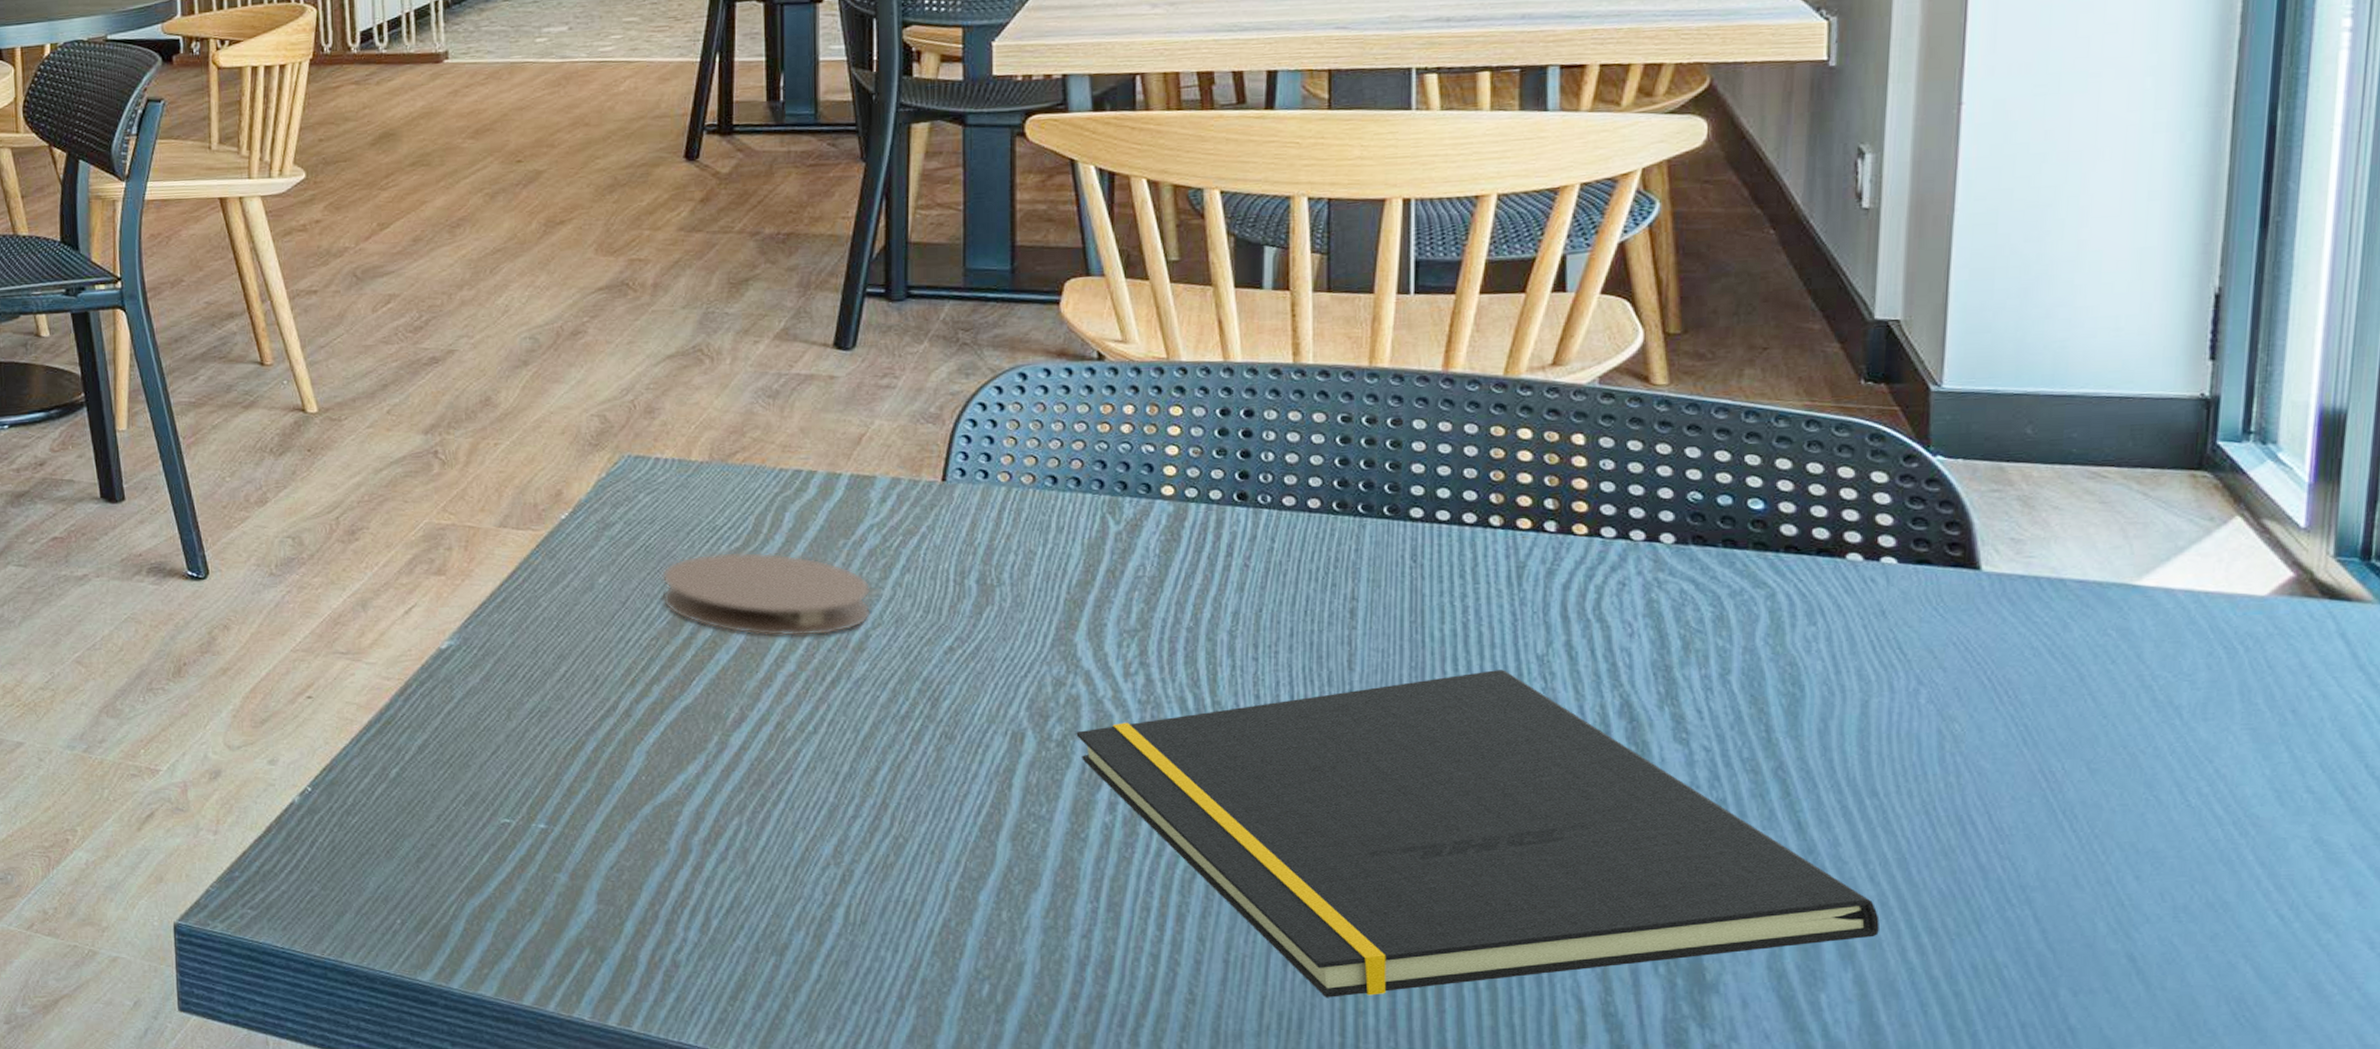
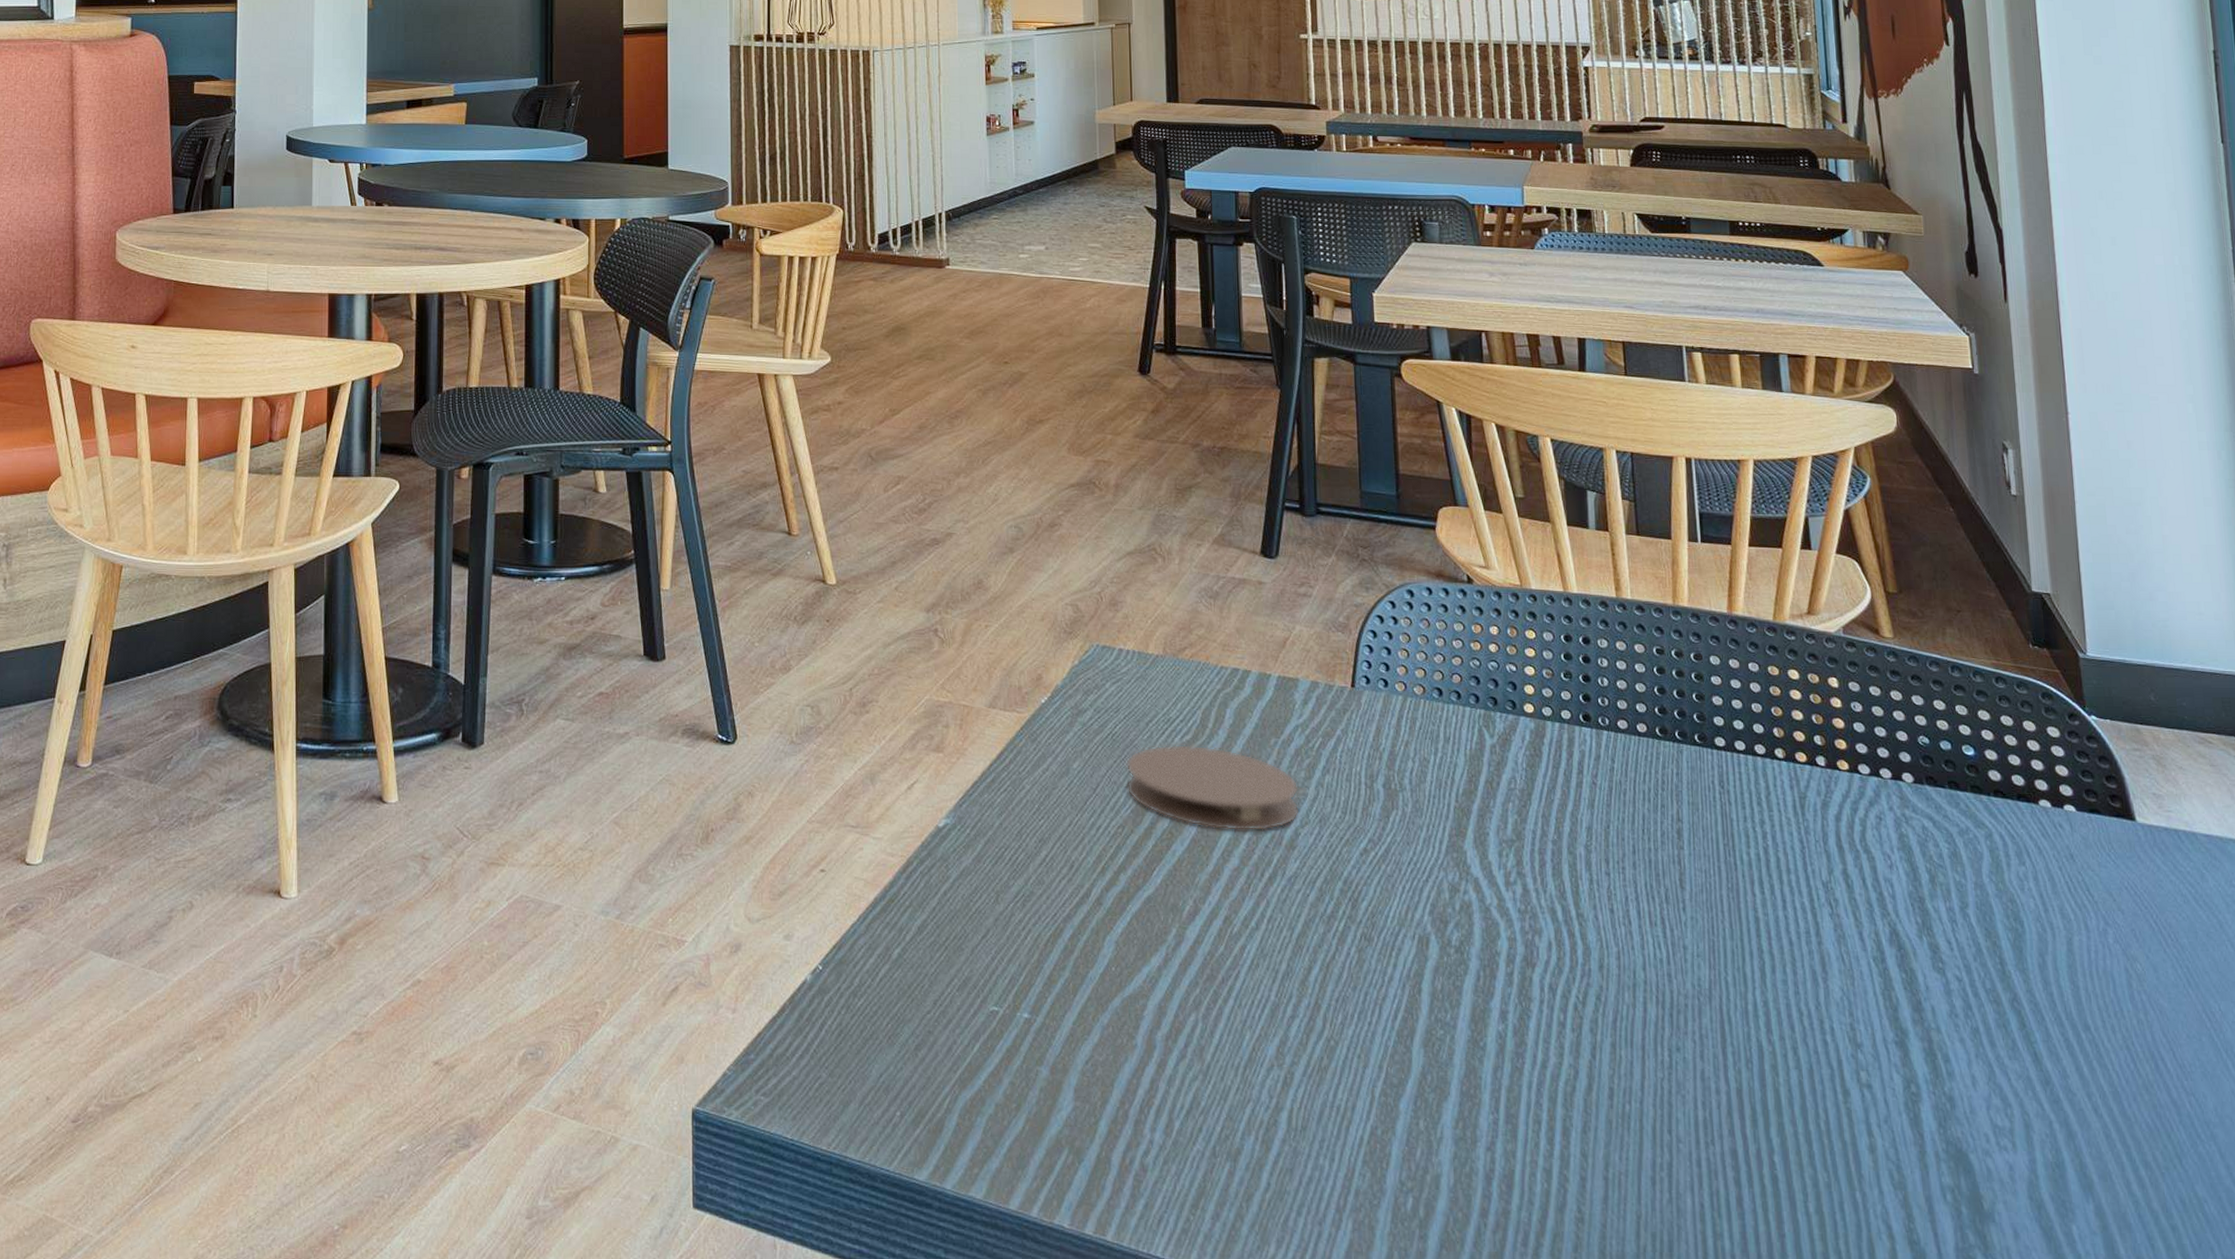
notepad: present [1076,670,1880,998] -> none [1470,894,2108,1219]

